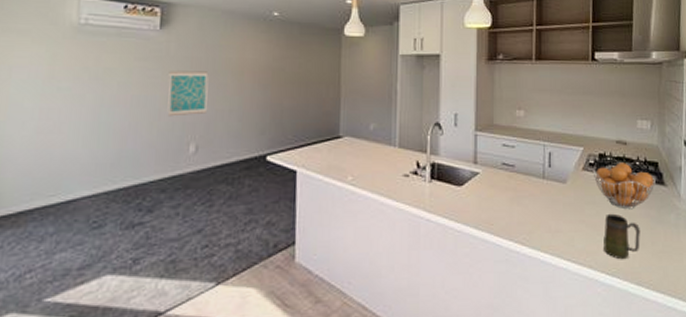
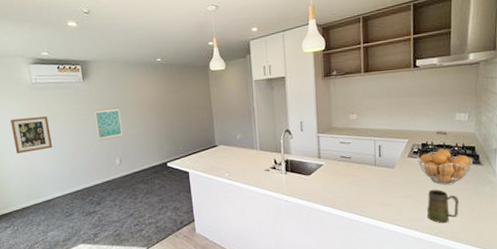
wall art: none [28,72,94,126] -> present [11,116,52,154]

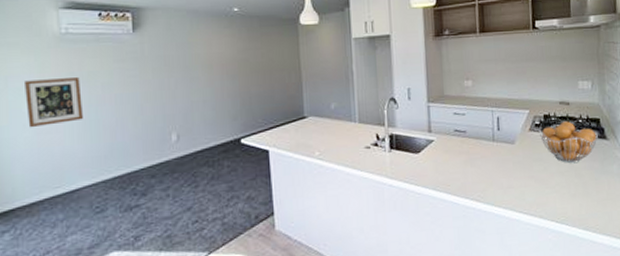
wall art: present [94,107,123,141] -> none [145,67,183,111]
mug: present [427,189,459,224] -> none [552,168,586,209]

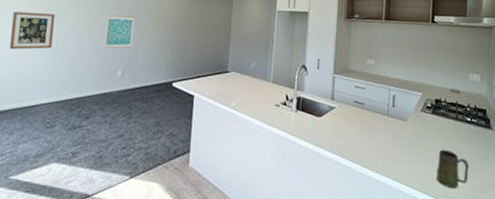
wall art: none [145,67,183,111] -> present [104,15,135,49]
fruit basket: present [538,121,598,164] -> none [429,107,484,148]
mug: none [552,168,586,209] -> present [437,149,469,189]

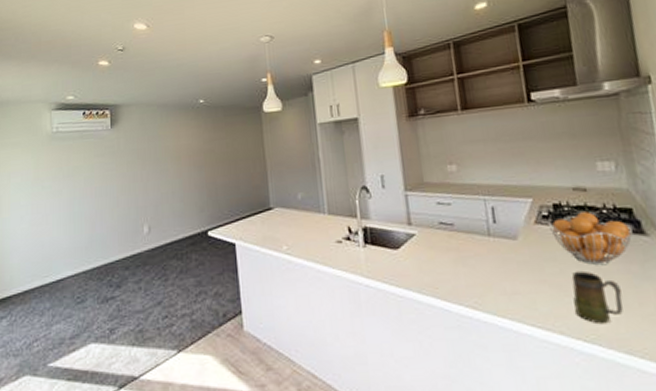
wall art: present [9,11,55,50] -> none [23,172,68,220]
wall art: present [104,15,135,49] -> none [121,160,154,203]
fruit basket: none [429,107,484,148] -> present [547,212,633,266]

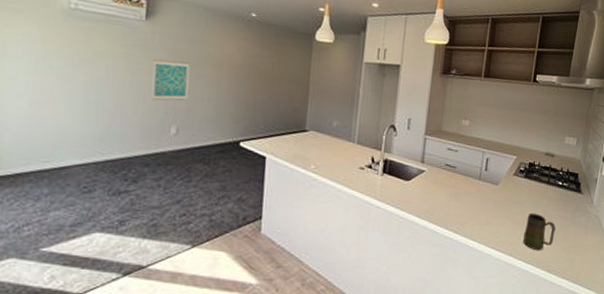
wall art: none [121,160,154,203] -> present [151,59,190,101]
fruit basket: present [547,212,633,266] -> none [522,171,574,211]

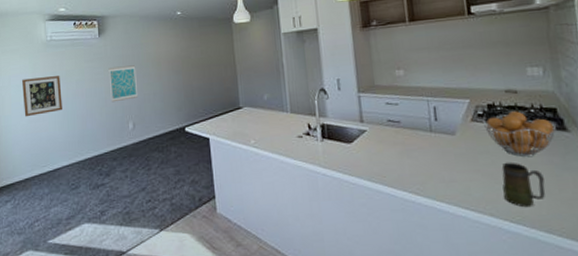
wall art: none [23,50,84,99] -> present [22,76,62,117]
fruit basket: none [522,171,574,211] -> present [482,111,556,158]

